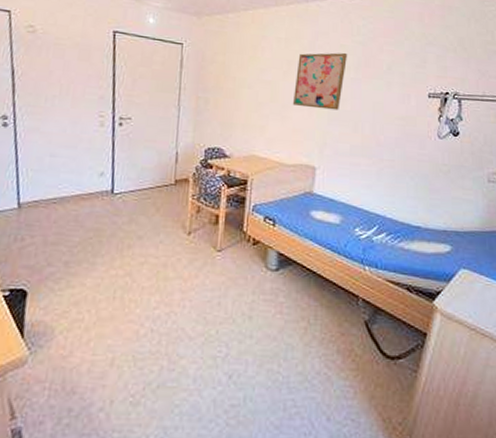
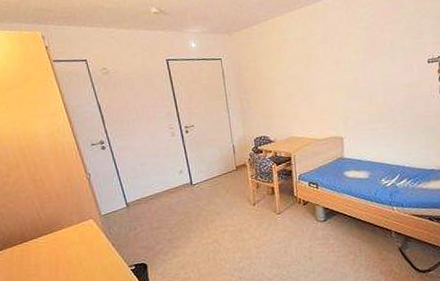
wall art: present [293,52,348,111] -> none [315,39,356,91]

